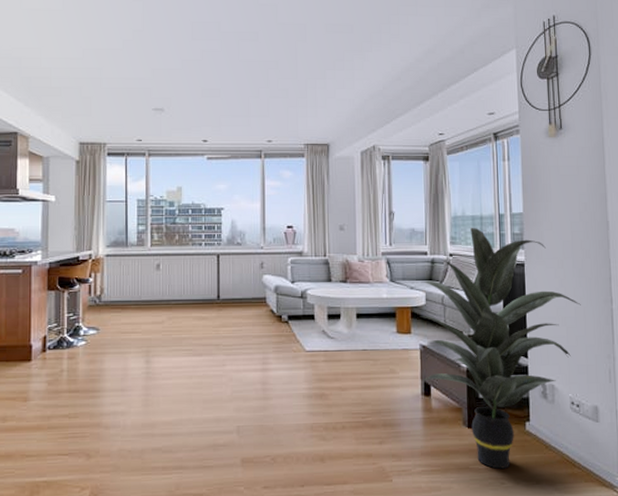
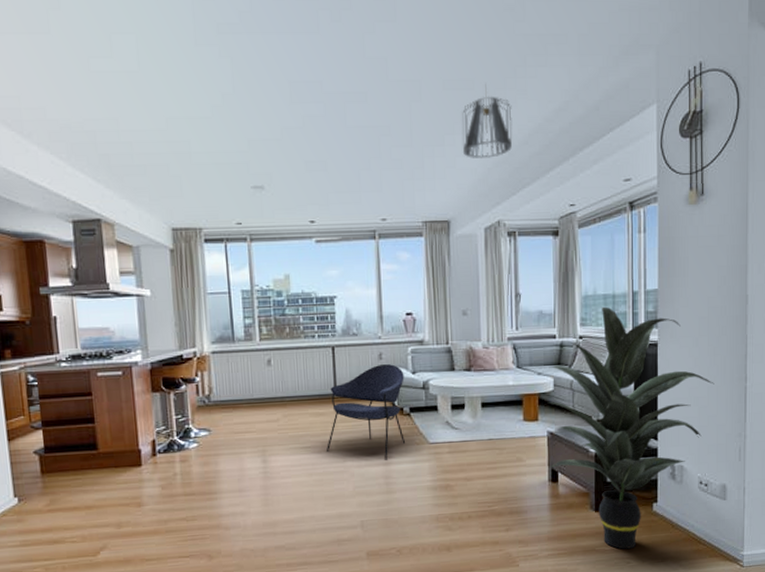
chair: none [207,273,284,366] -> present [327,364,405,460]
pendant light: none [341,29,387,91] -> present [462,85,513,158]

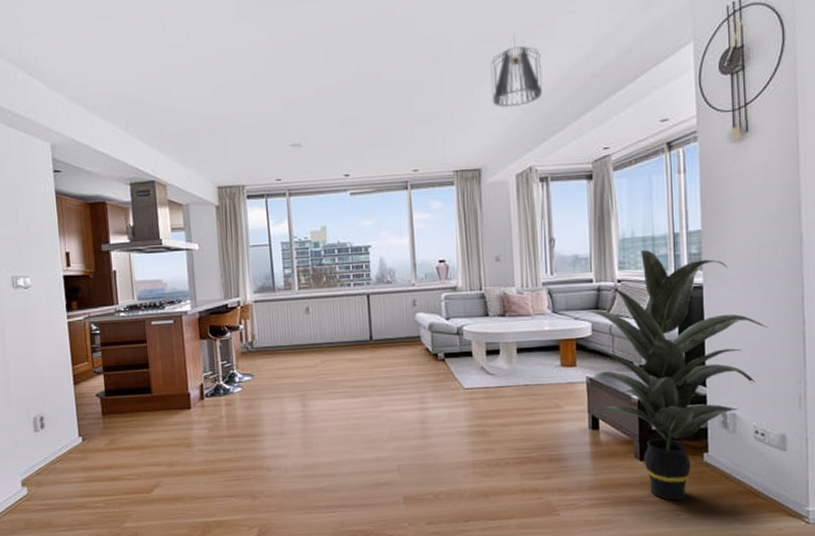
chair: present [327,364,405,460] -> none [363,310,440,405]

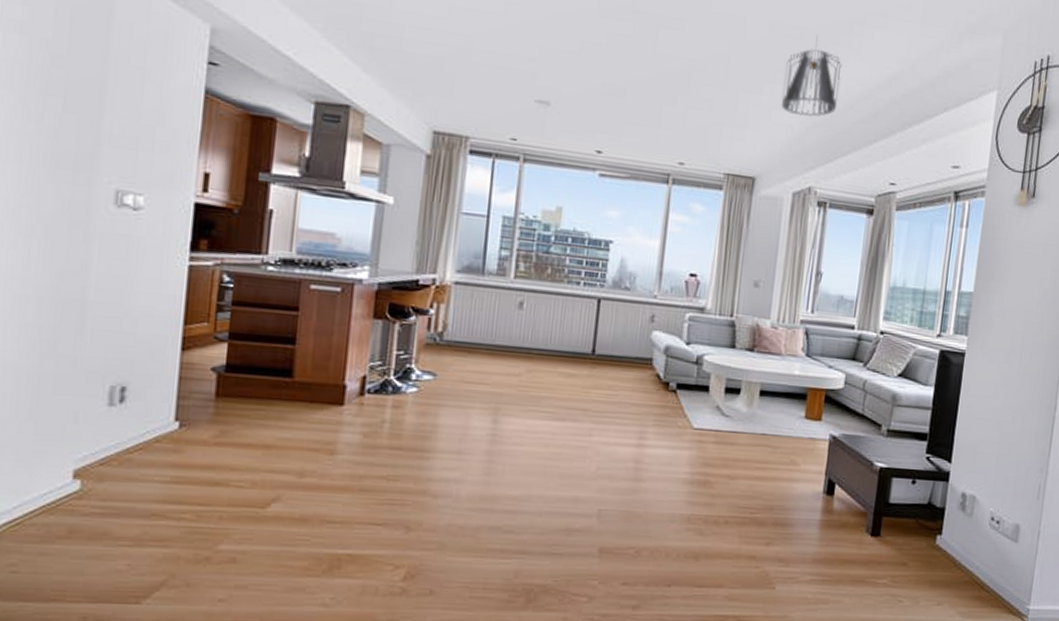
indoor plant: present [585,249,768,501] -> none [828,302,1021,585]

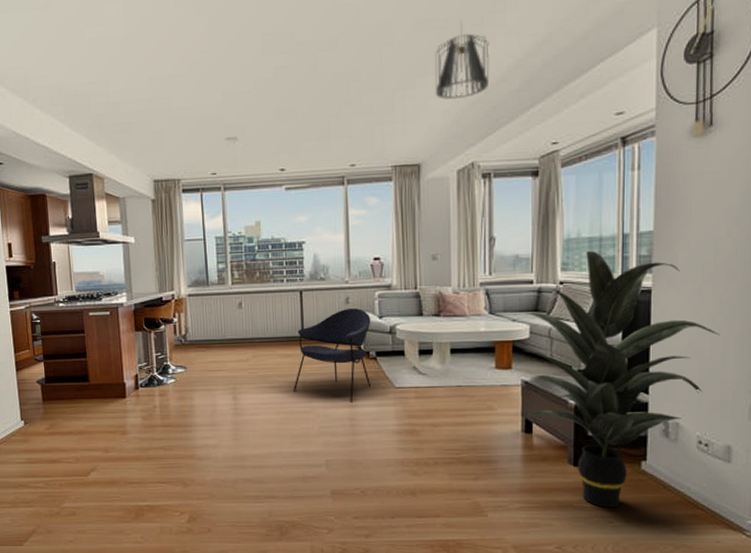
chair: none [572,328,677,441] -> present [293,308,371,402]
indoor plant: none [828,302,1021,585] -> present [522,250,720,508]

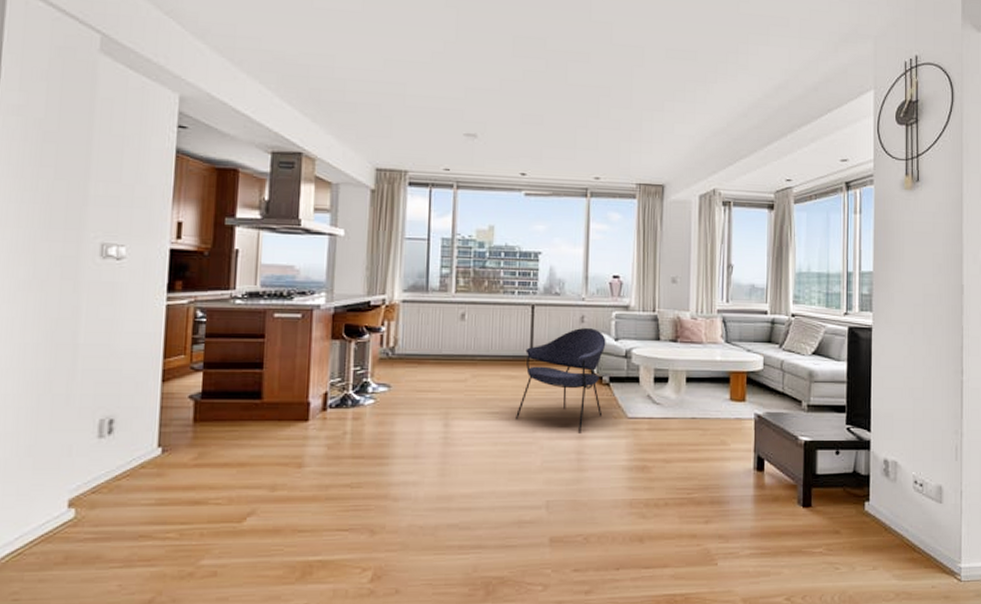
pendant light: present [435,22,490,99] -> none [681,57,733,127]
indoor plant: present [522,250,720,508] -> none [755,285,930,553]

